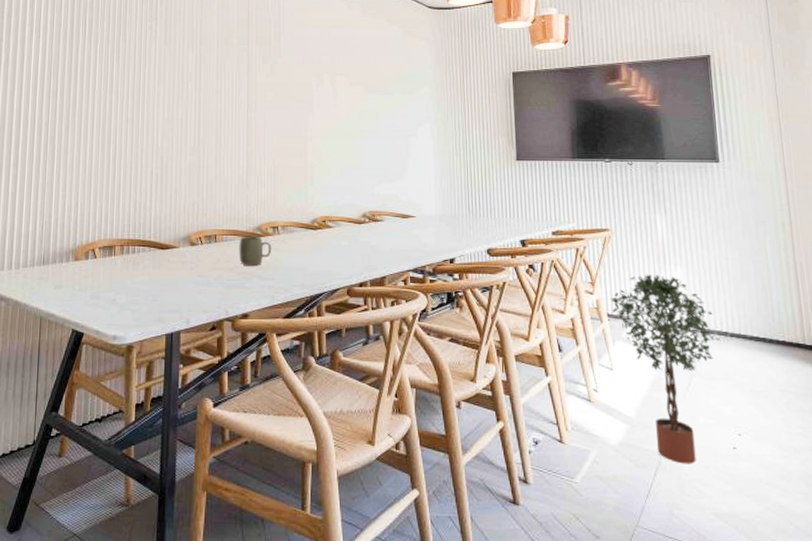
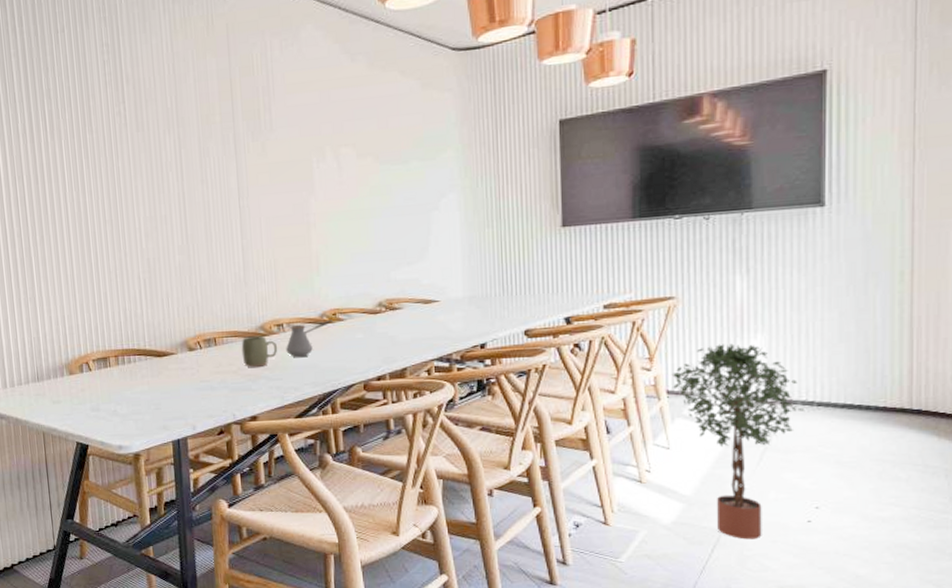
coffee pot: none [279,226,324,259] -> present [286,319,334,357]

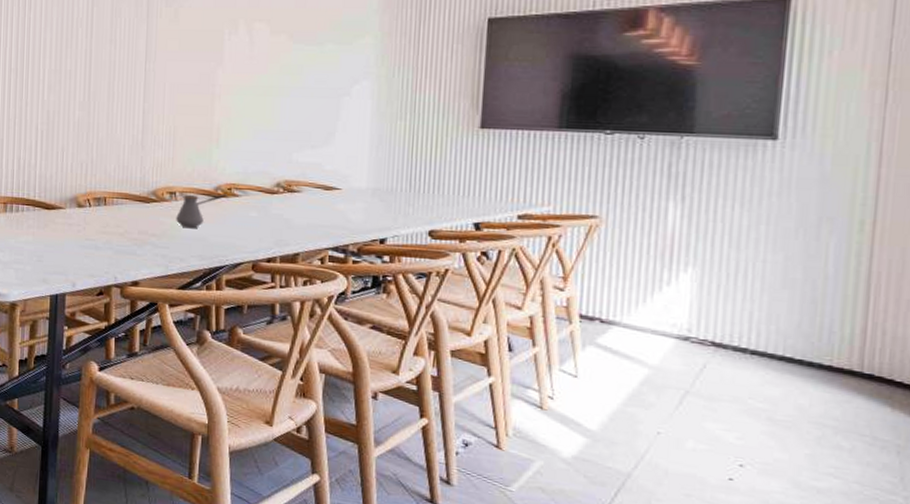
mug: present [241,335,278,367] -> none [130,200,168,232]
potted tree: present [671,343,804,540] -> none [586,272,735,490]

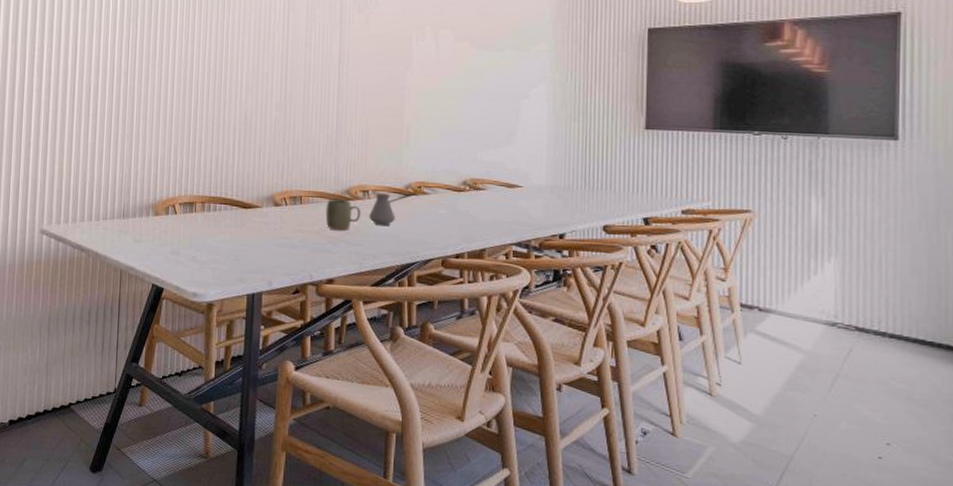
mug: none [130,200,168,232] -> present [325,198,361,230]

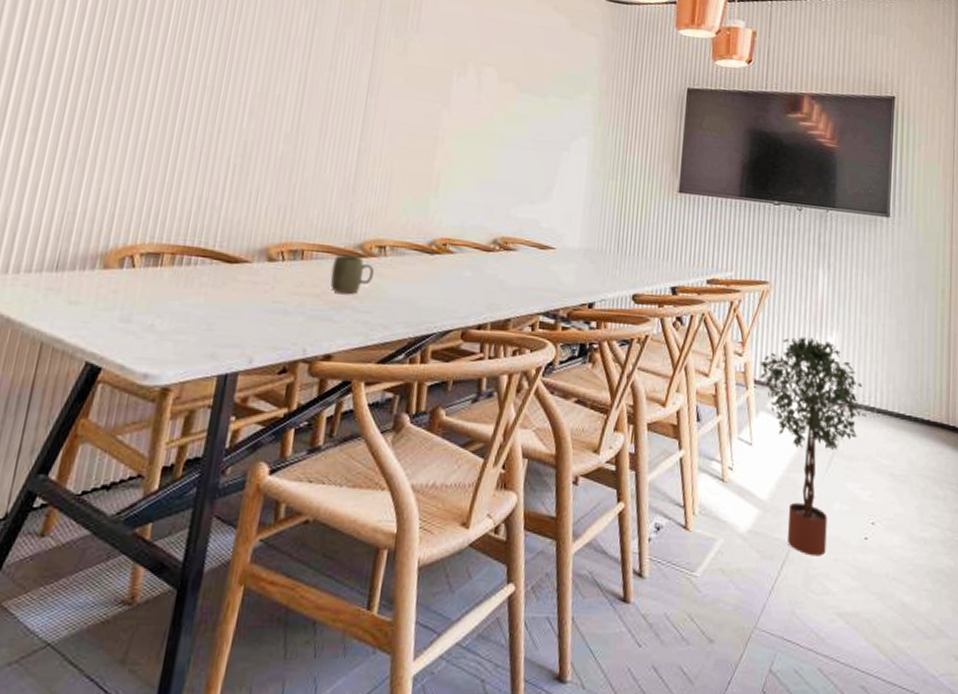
coffee pot: present [369,192,418,225] -> none [383,250,443,289]
potted tree: none [745,263,876,471] -> present [759,337,867,556]

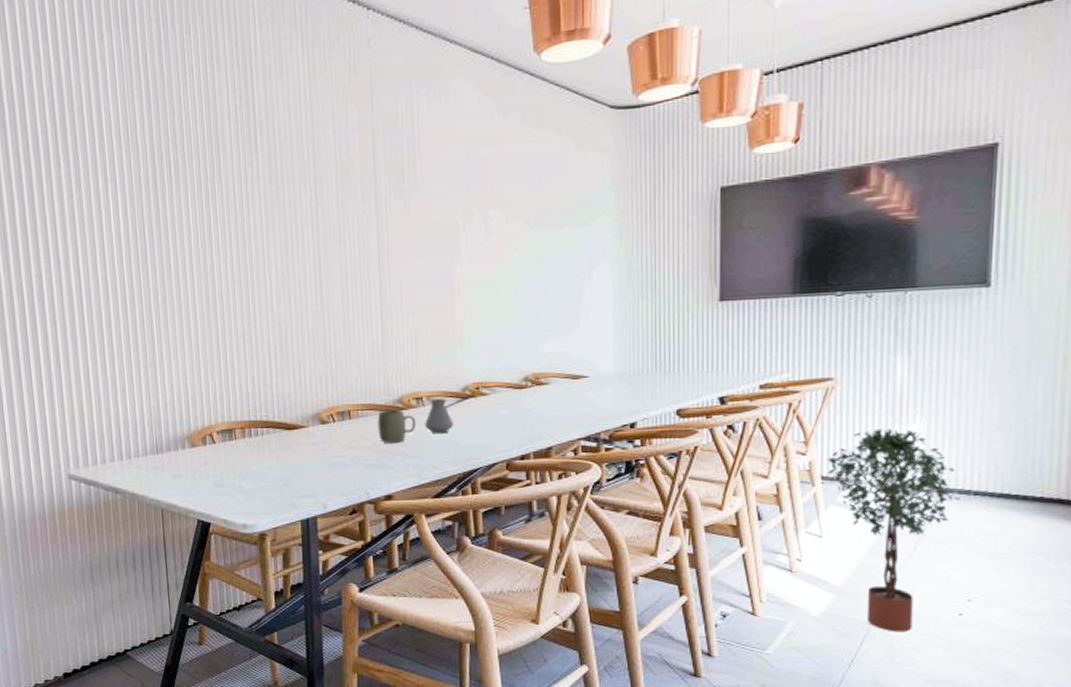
coffee pot: none [383,250,443,289] -> present [425,394,477,433]

